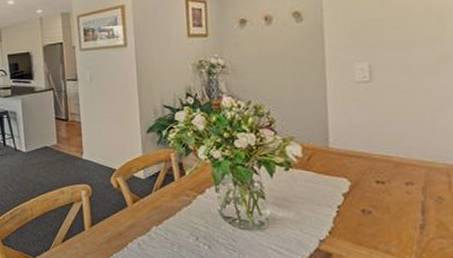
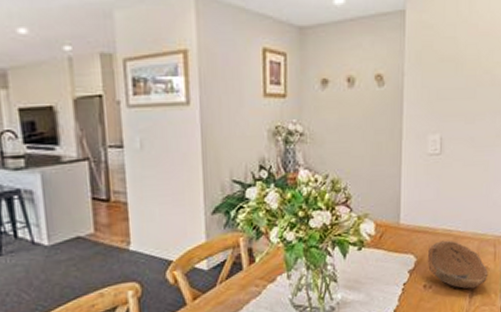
bowl: none [363,166,443,219] -> present [427,240,488,289]

